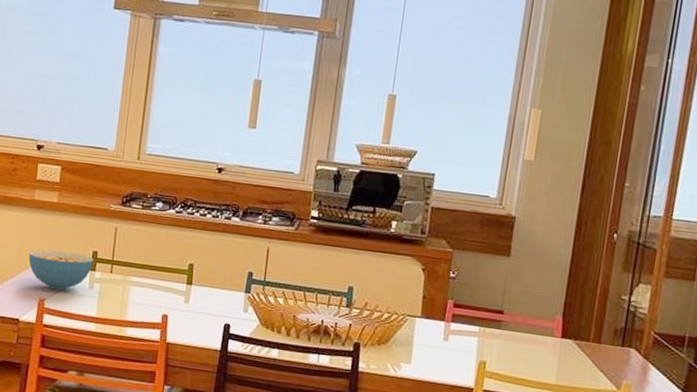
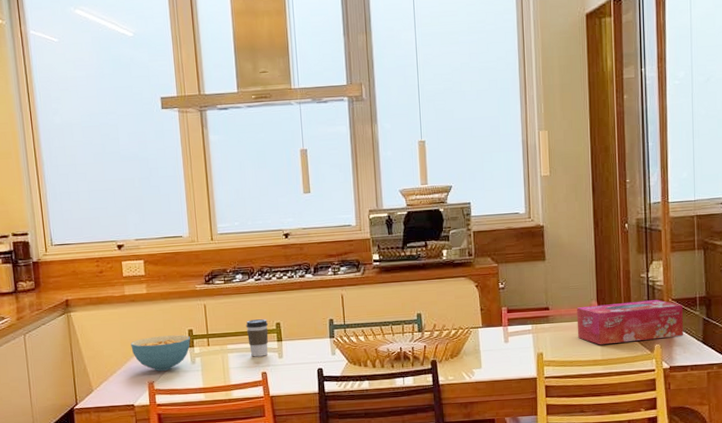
coffee cup: none [154,254,181,298] -> present [245,319,269,357]
tissue box: none [531,318,667,379] -> present [576,300,683,345]

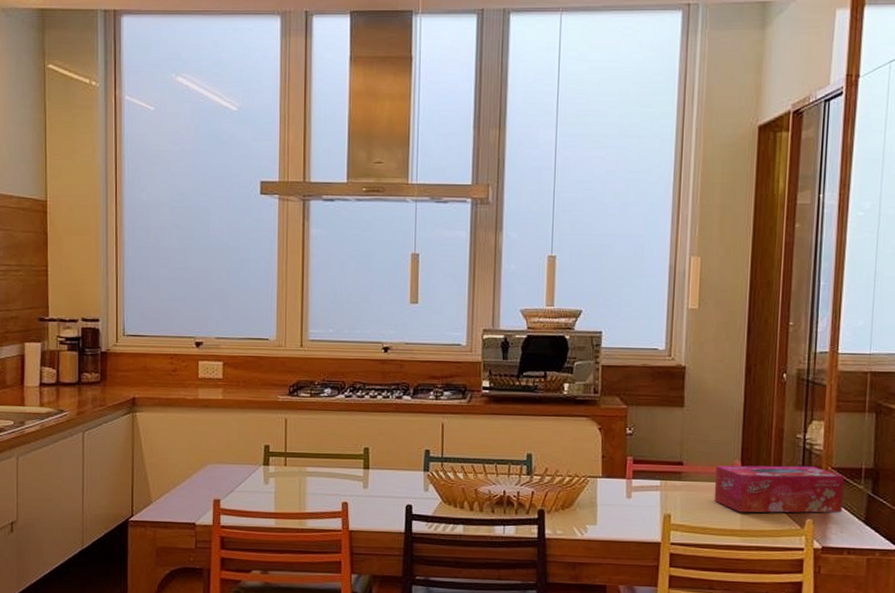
cereal bowl: present [130,335,191,371] -> none [199,449,266,489]
coffee cup: present [245,319,269,357] -> none [329,441,356,484]

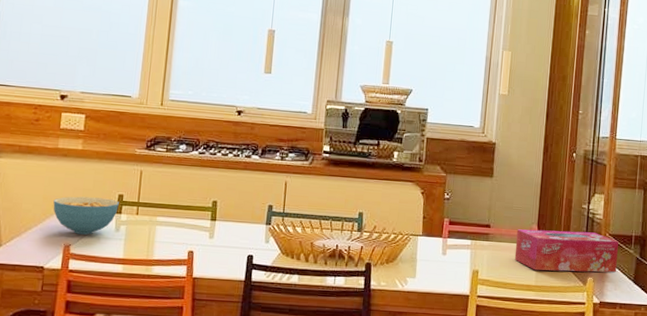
cereal bowl: none [199,449,266,489] -> present [53,196,119,235]

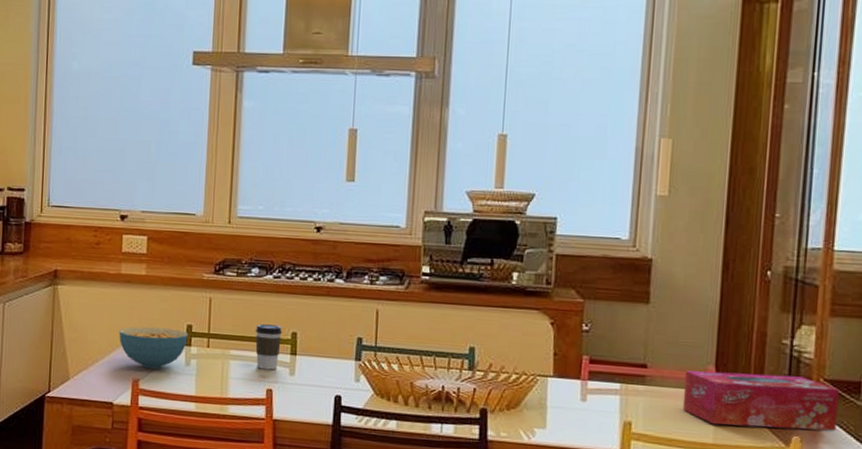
coffee cup: none [180,194,205,234] -> present [255,324,283,370]

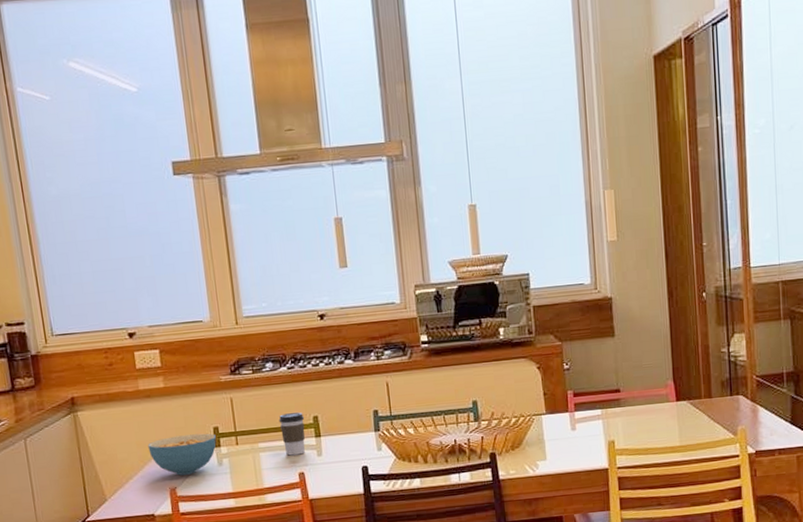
tissue box: present [682,370,839,431] -> none [650,377,770,430]

